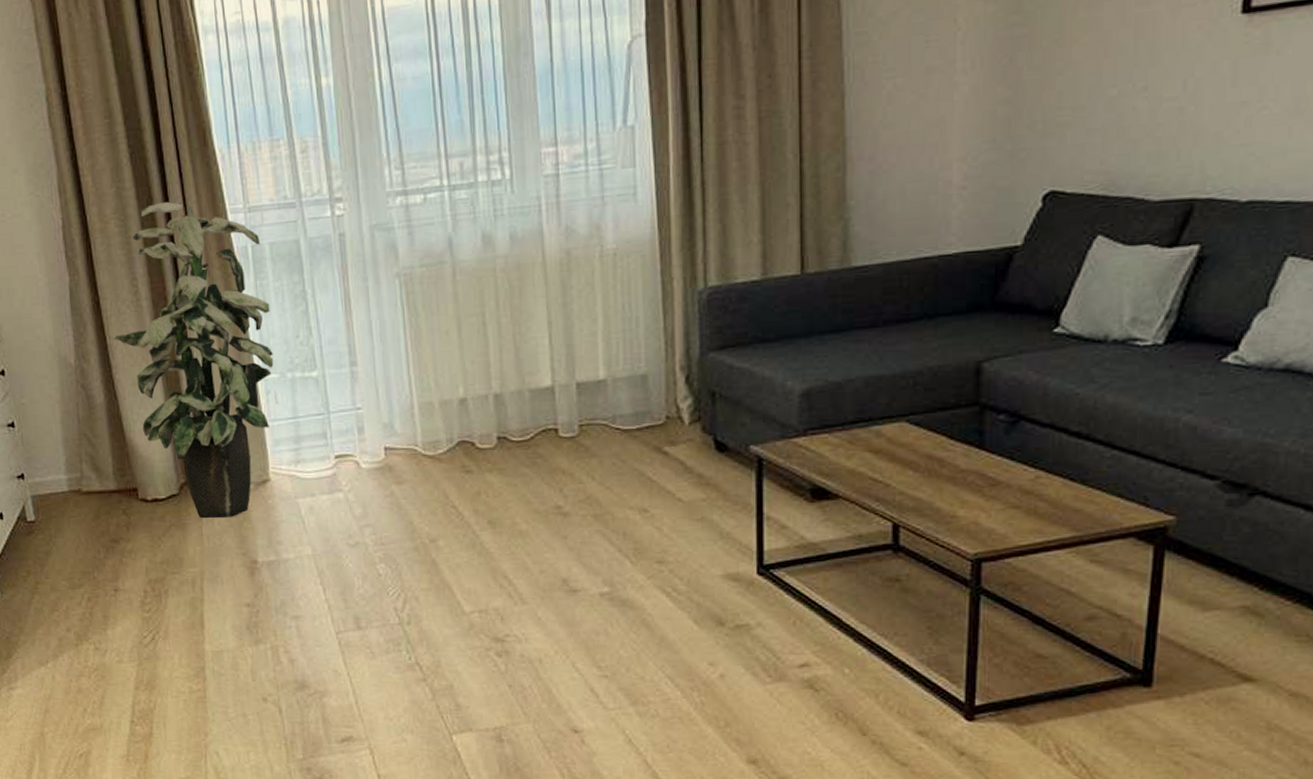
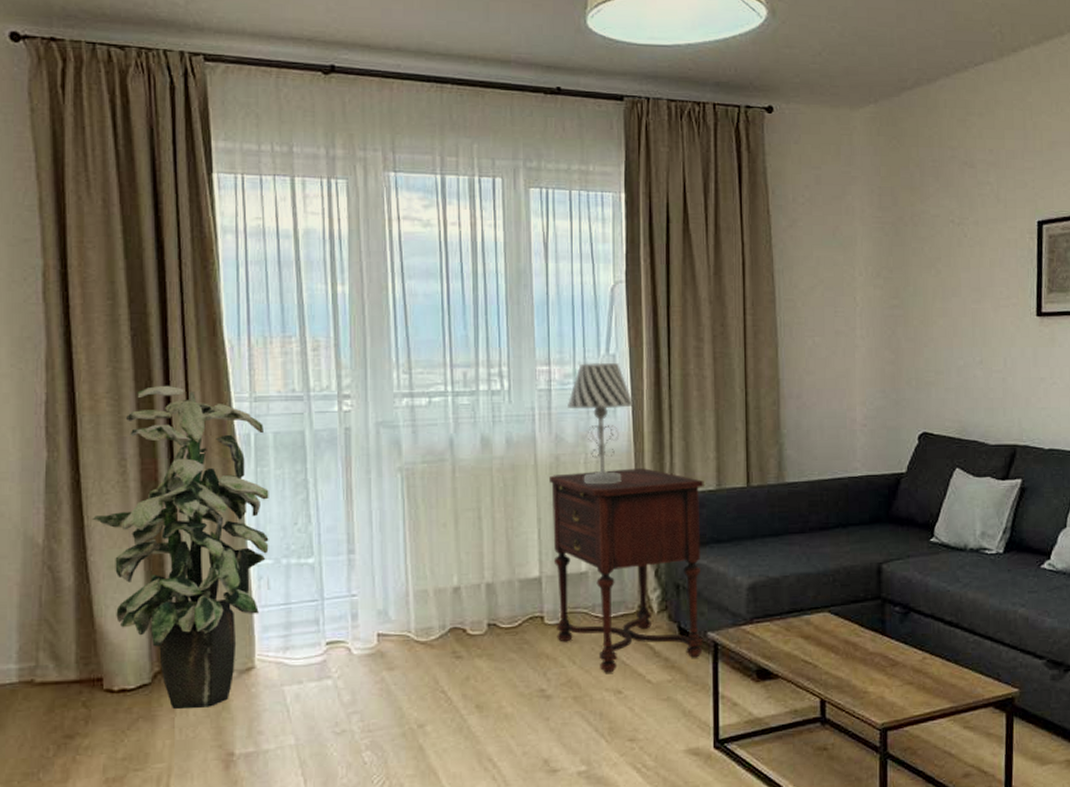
side table: none [560,258,746,490] -> present [550,468,704,673]
table lamp: none [579,136,658,282] -> present [568,362,634,485]

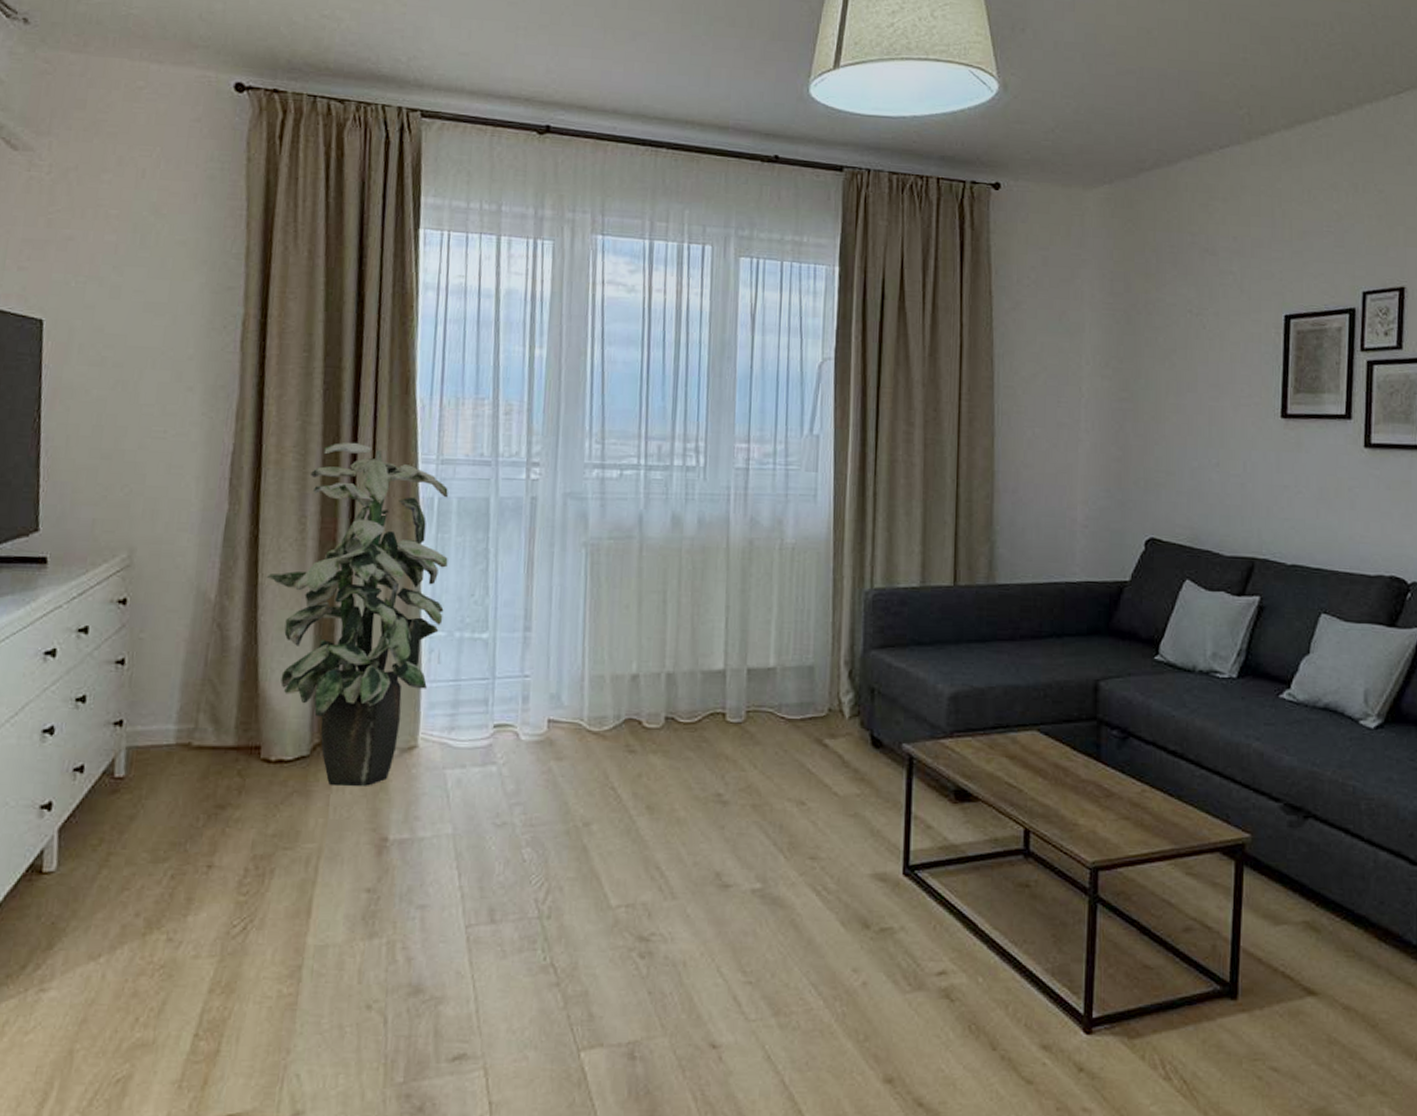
side table: present [550,468,704,673] -> none [738,558,907,781]
table lamp: present [568,362,634,485] -> none [765,442,836,574]

